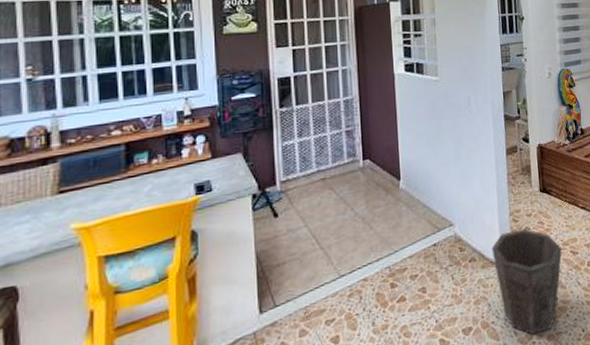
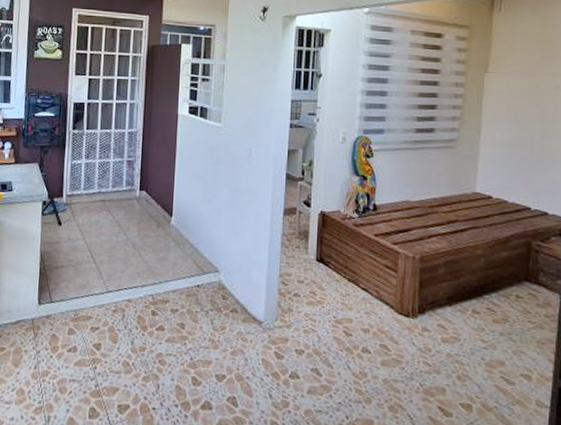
waste bin: present [491,228,562,335] -> none [255,293,334,404]

